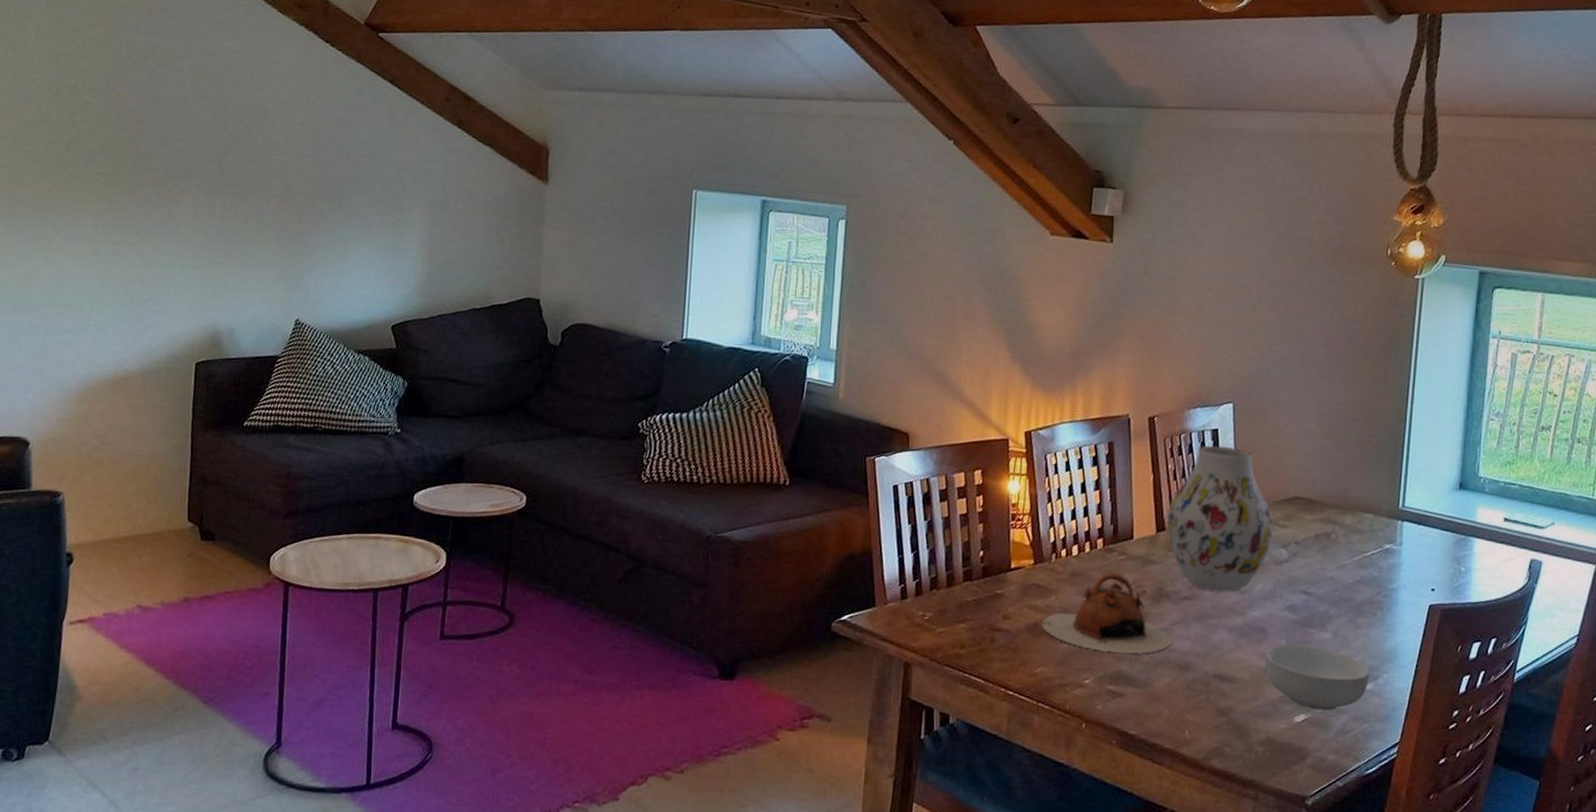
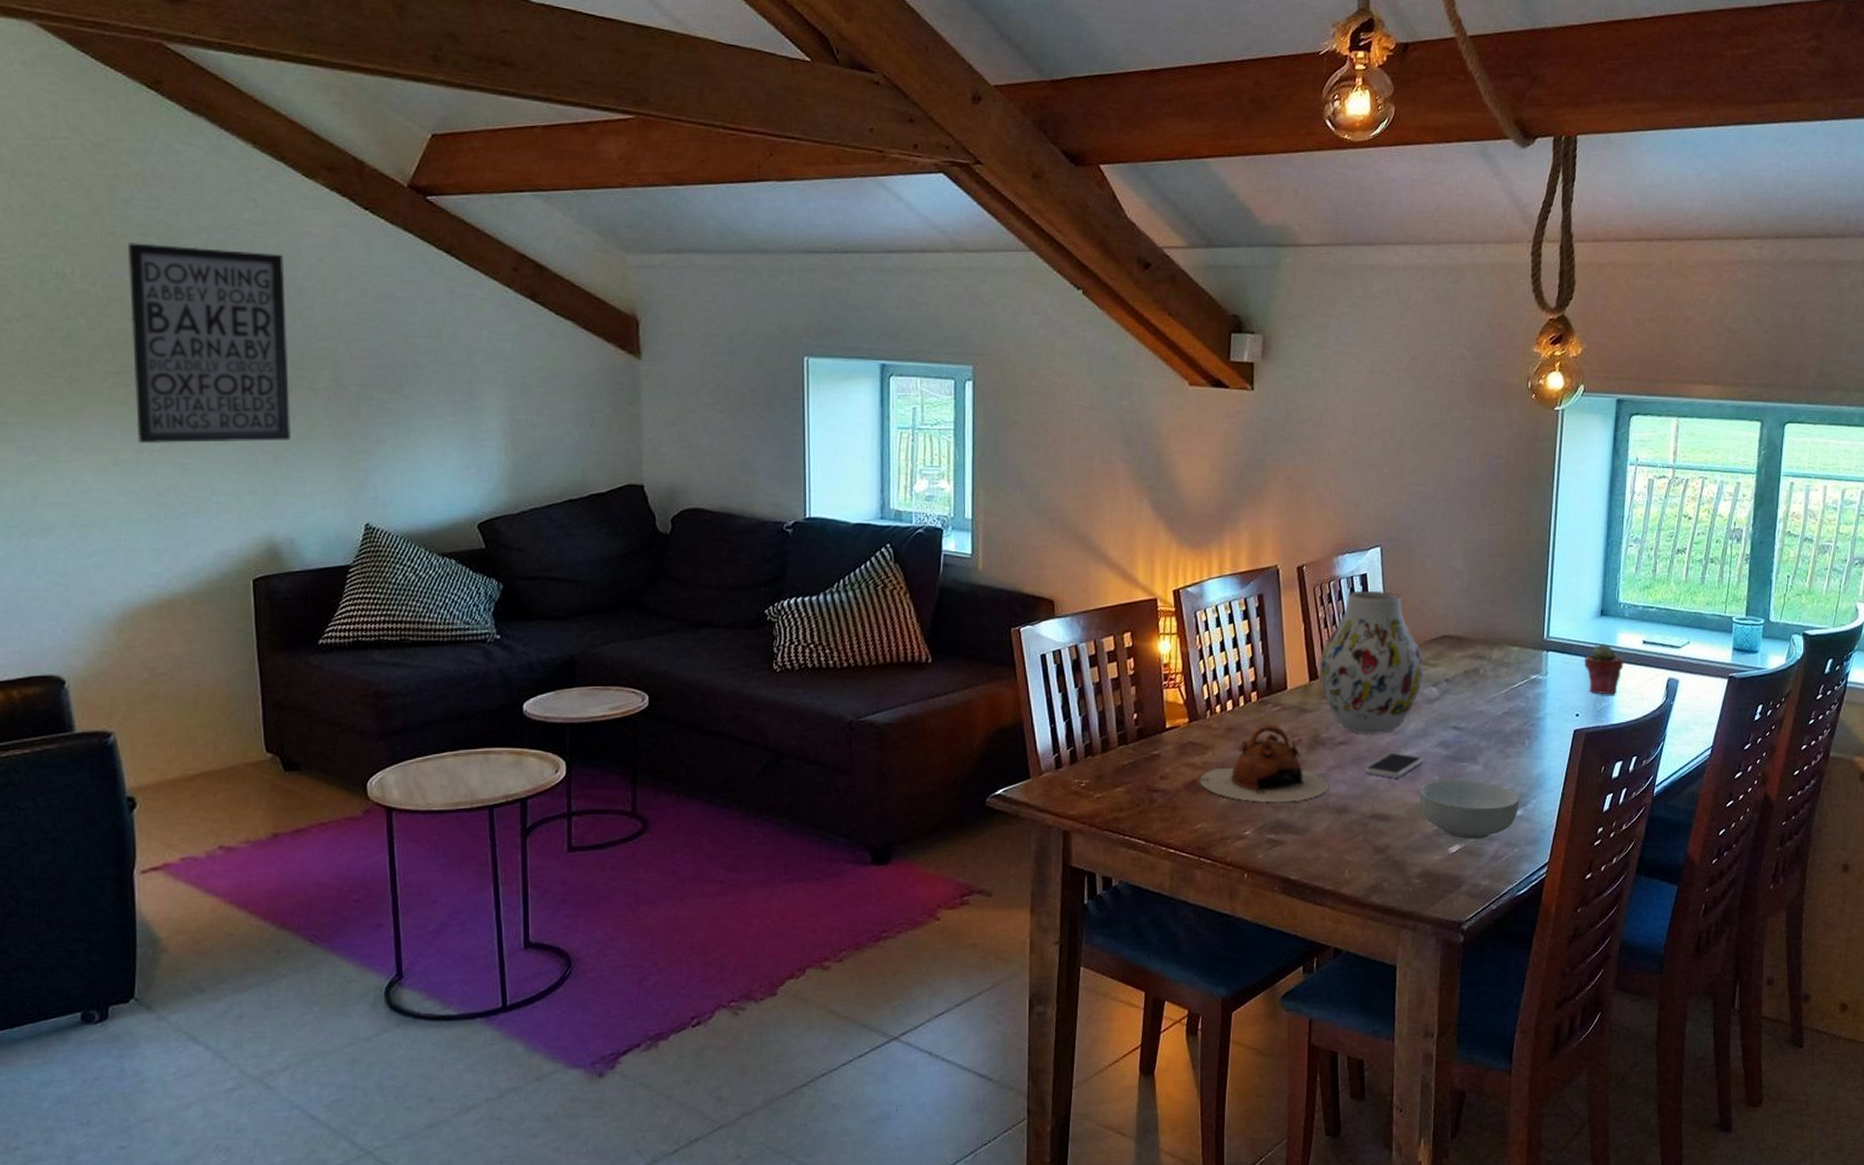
wall art: none [116,63,254,241] -> present [127,243,292,444]
smartphone: none [1209,613,1270,639] -> present [1365,753,1423,778]
potted succulent: none [1442,517,1483,572] -> present [1585,643,1624,695]

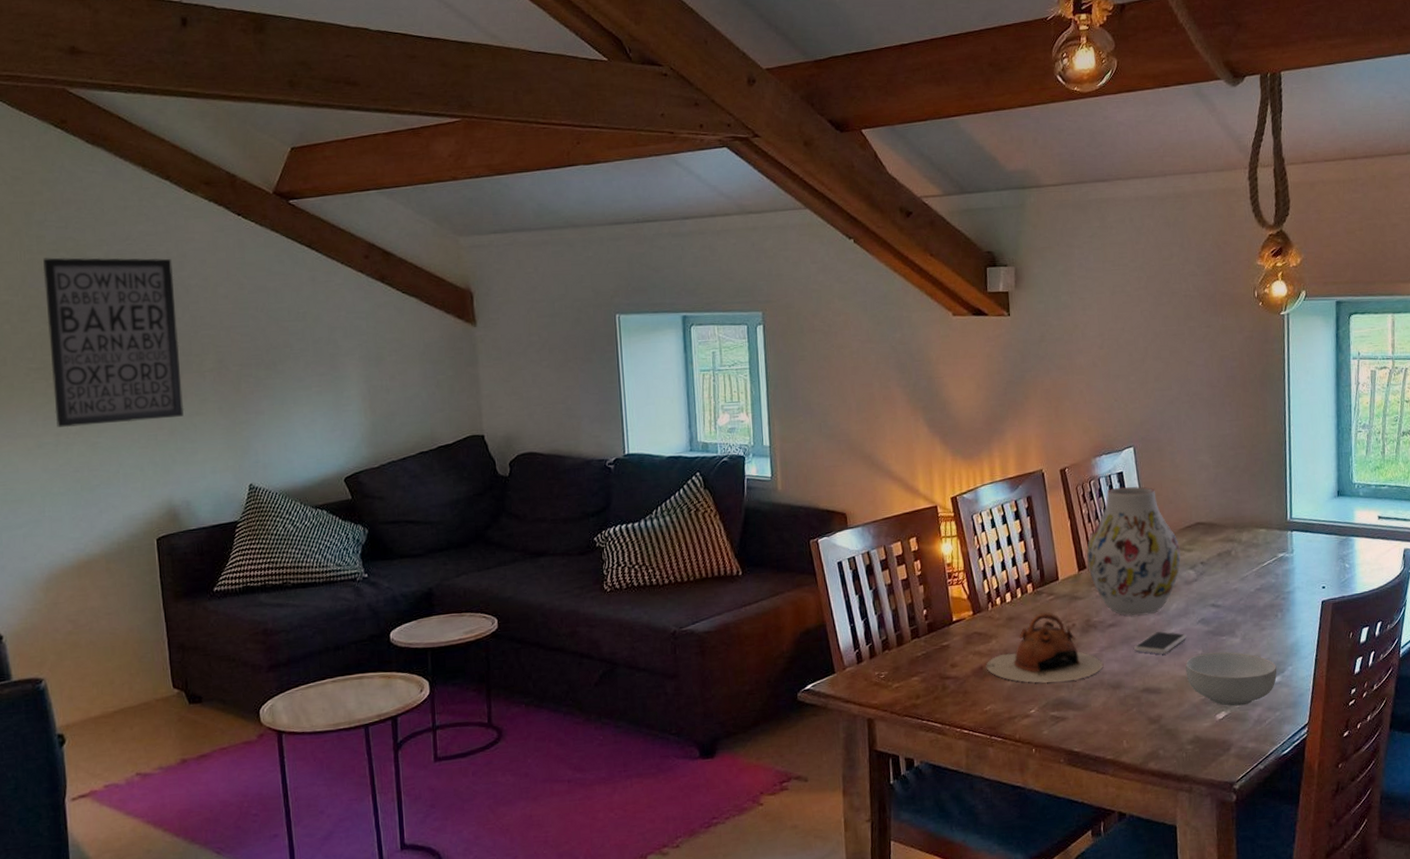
potted succulent: present [1585,643,1624,695] -> none [1326,521,1363,568]

